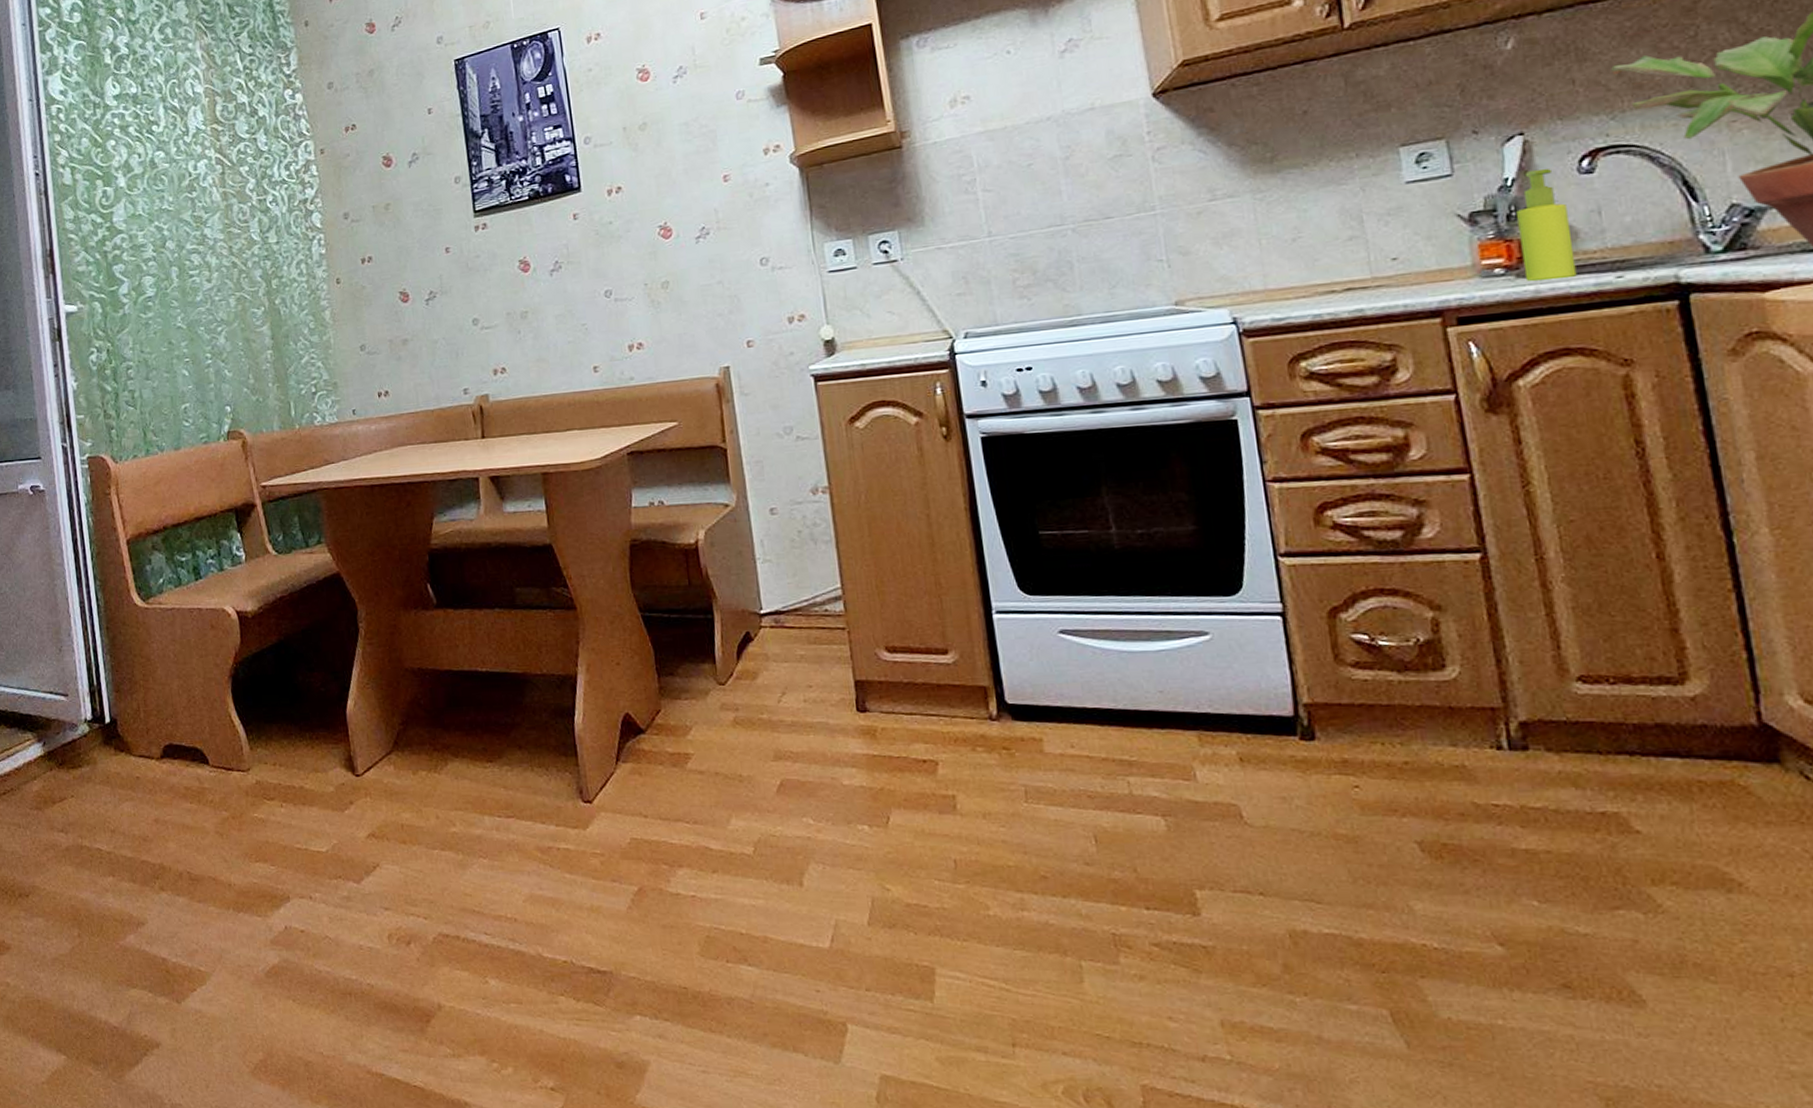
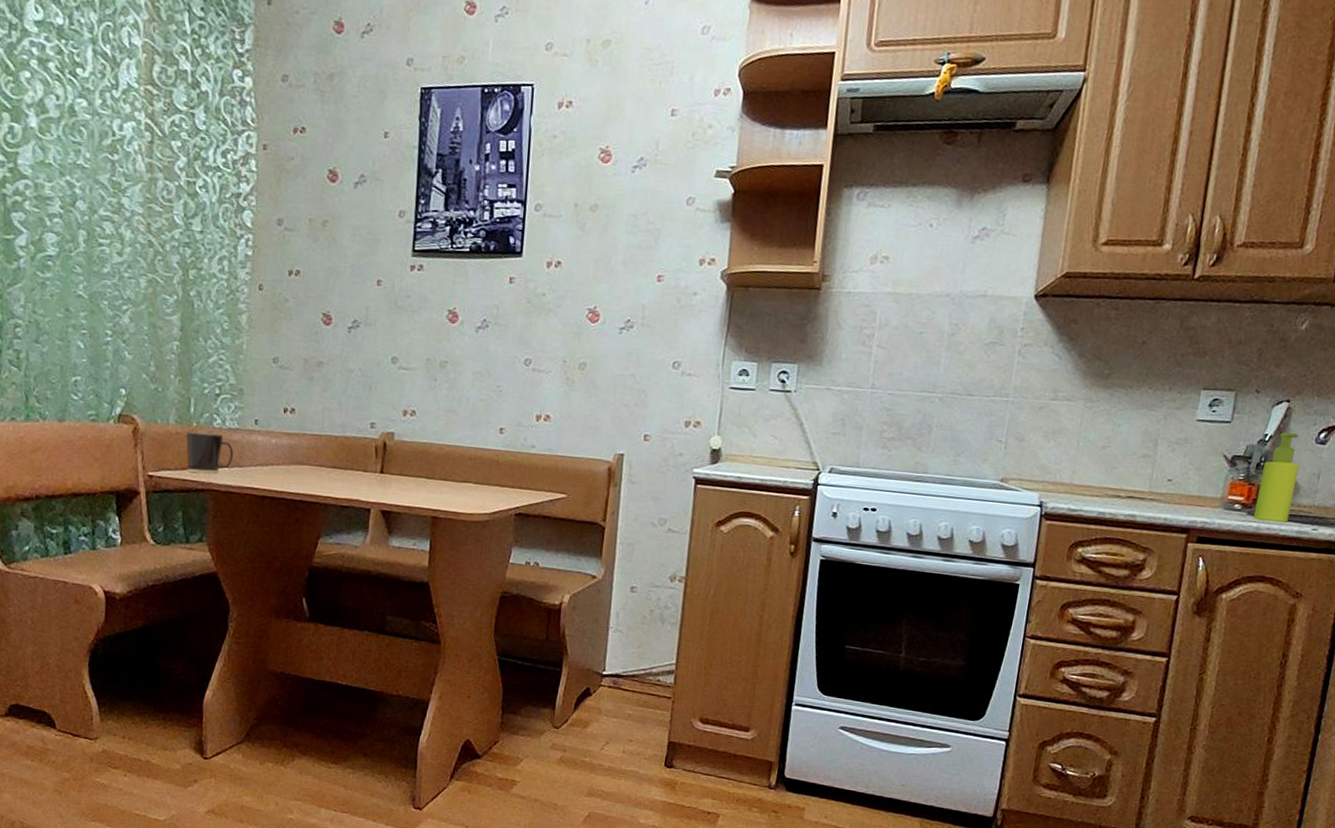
mug: none [291,431,338,476] -> present [186,431,234,474]

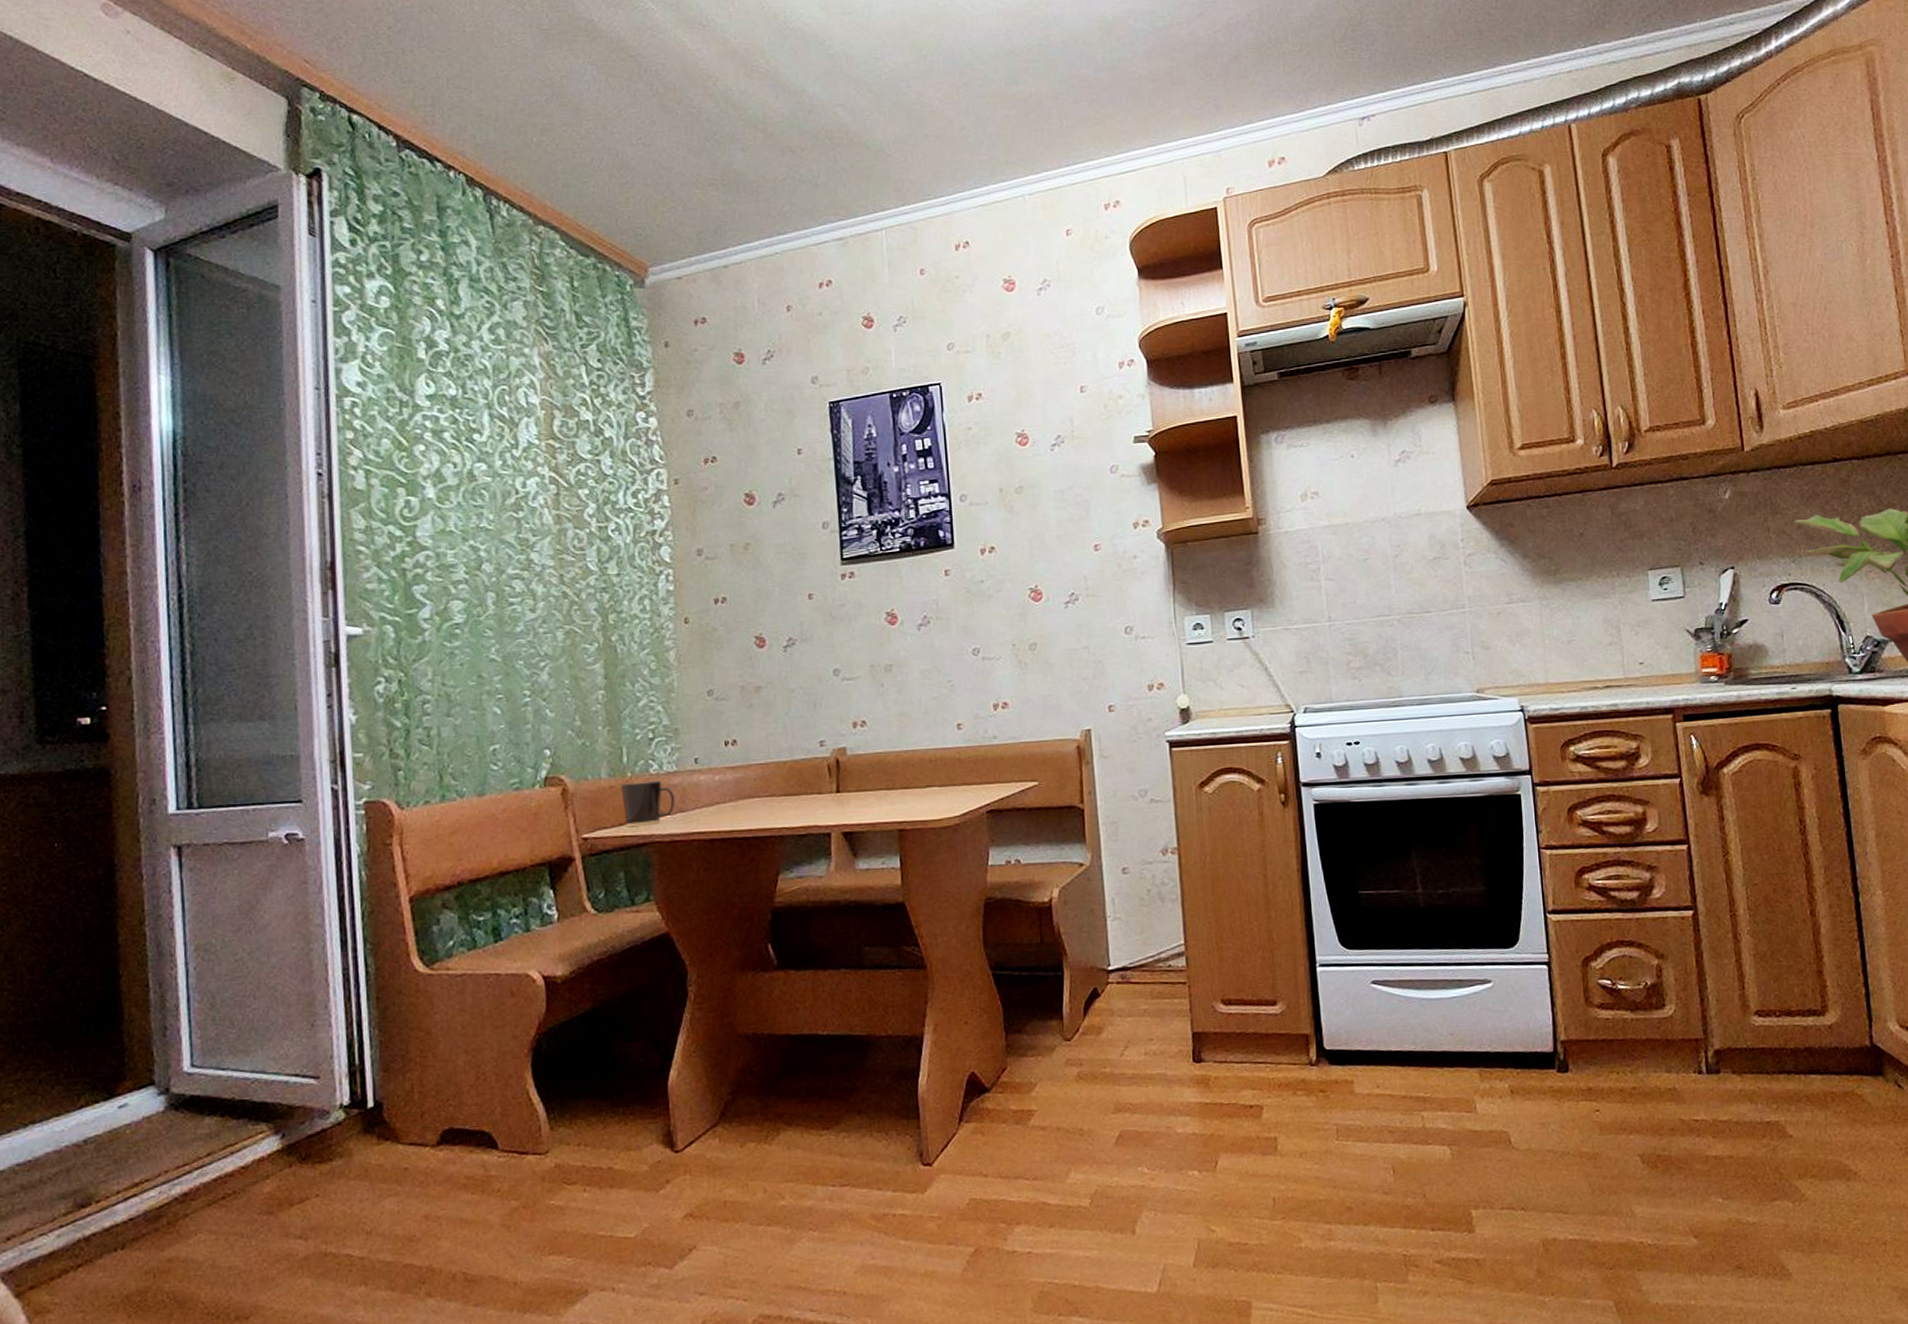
soap dispenser: present [1253,432,1299,523] -> none [1727,597,1766,689]

